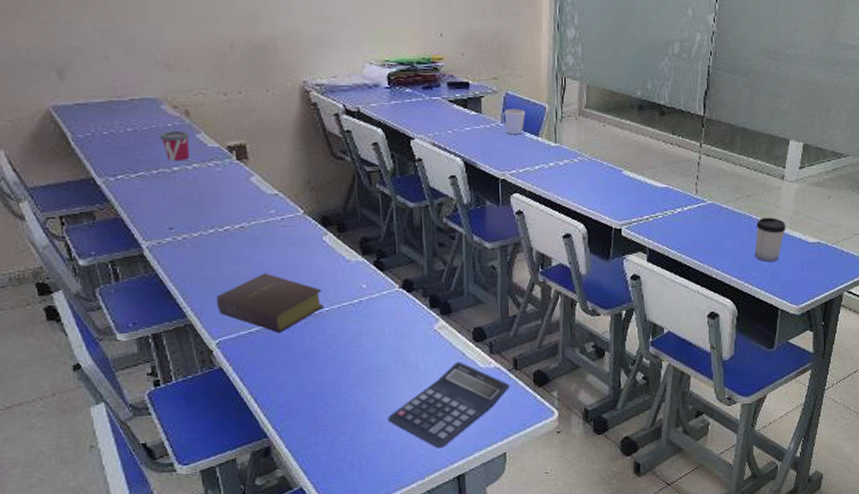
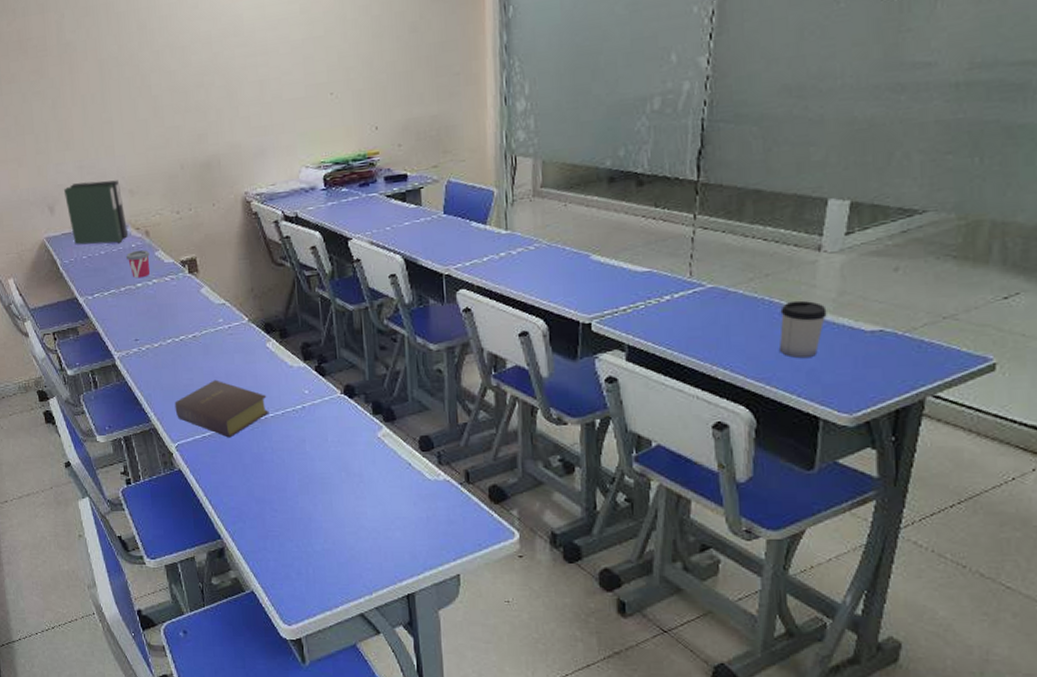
binder: none [79,48,162,121] -> present [64,180,128,245]
calculator: present [387,362,510,449] -> none [333,472,462,564]
mug: present [501,109,526,135] -> none [443,196,471,226]

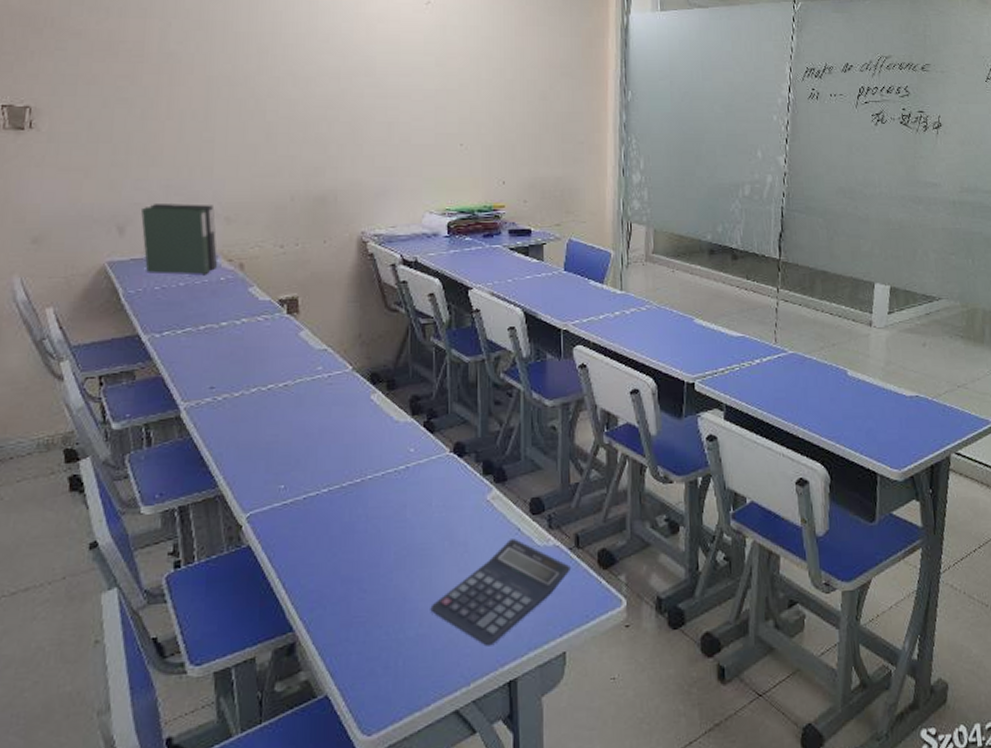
cup: present [126,249,151,279] -> none [212,284,241,316]
bible: present [174,379,269,438] -> none [251,436,367,505]
calculator: none [333,472,462,564] -> present [430,538,570,647]
cup: present [779,300,827,358] -> none [844,368,879,419]

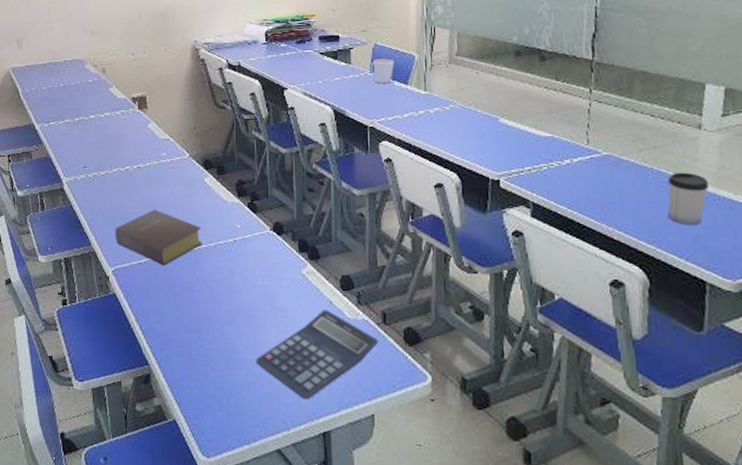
binder: present [141,204,217,276] -> none [32,21,86,78]
bible: none [251,436,367,505] -> present [115,209,203,266]
mug: none [564,255,590,283] -> present [370,58,395,84]
cup: none [844,368,879,419] -> present [667,172,709,224]

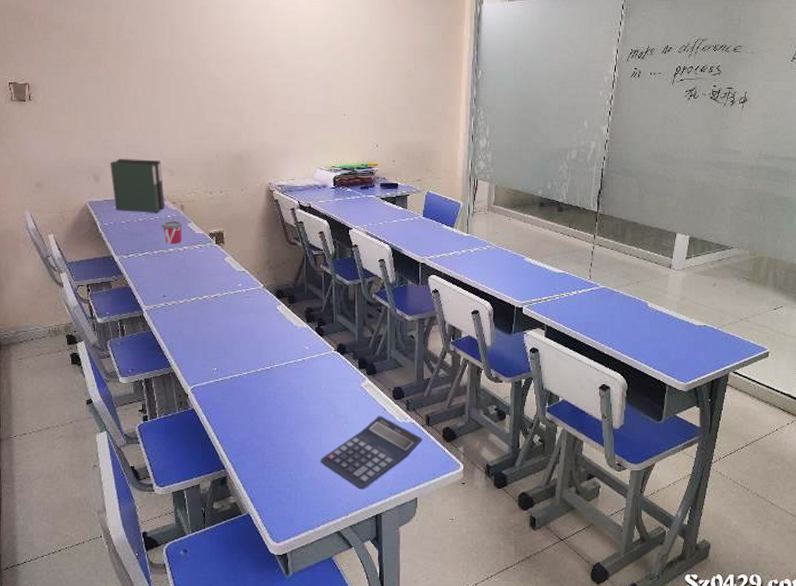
binder: none [32,21,86,78] -> present [110,159,165,214]
cup: none [83,85,104,111] -> present [162,220,183,244]
bible: present [115,209,203,266] -> none [193,334,275,383]
mug: present [370,58,395,84] -> none [423,205,443,226]
cup: present [667,172,709,224] -> none [644,301,673,341]

